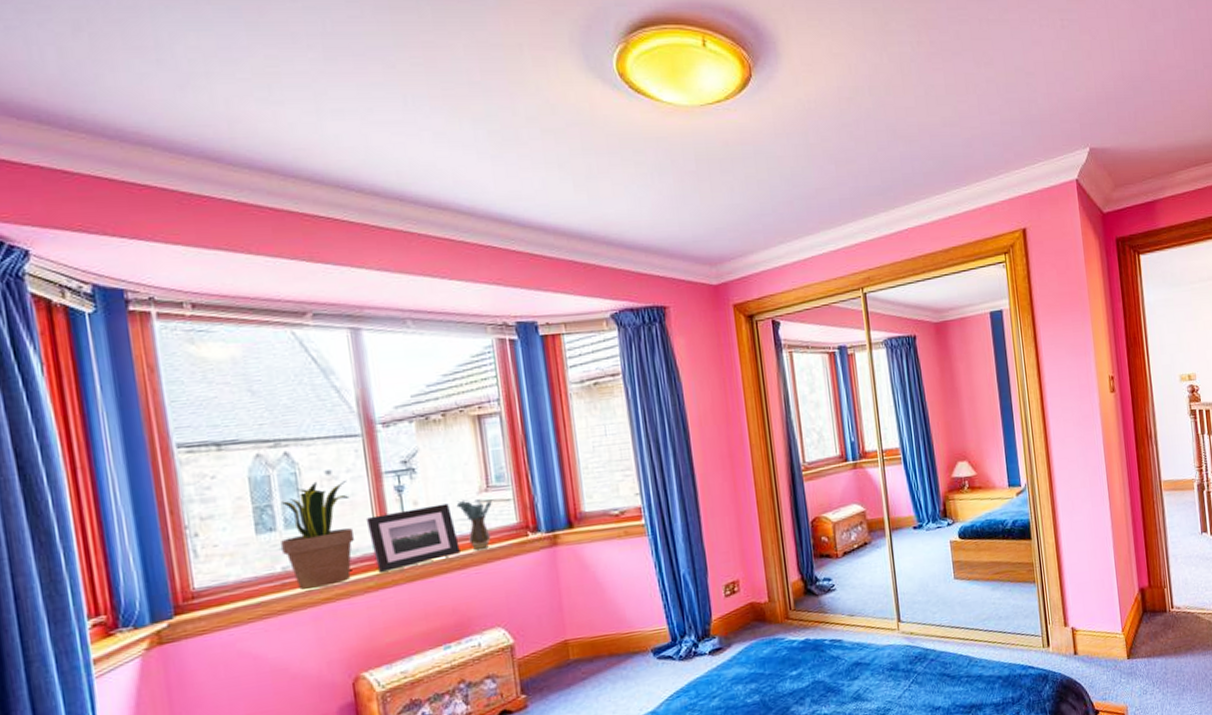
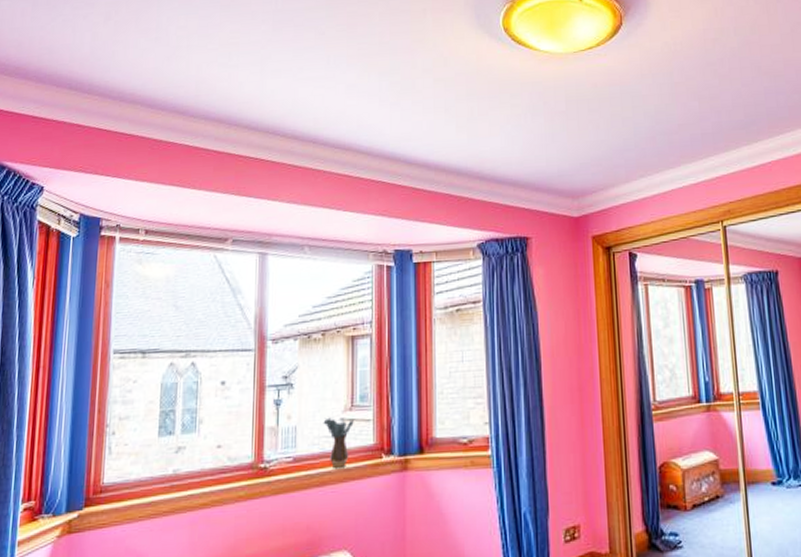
potted plant: present [281,481,355,590] -> none [176,390,237,494]
picture frame: present [365,503,460,574] -> none [246,420,321,484]

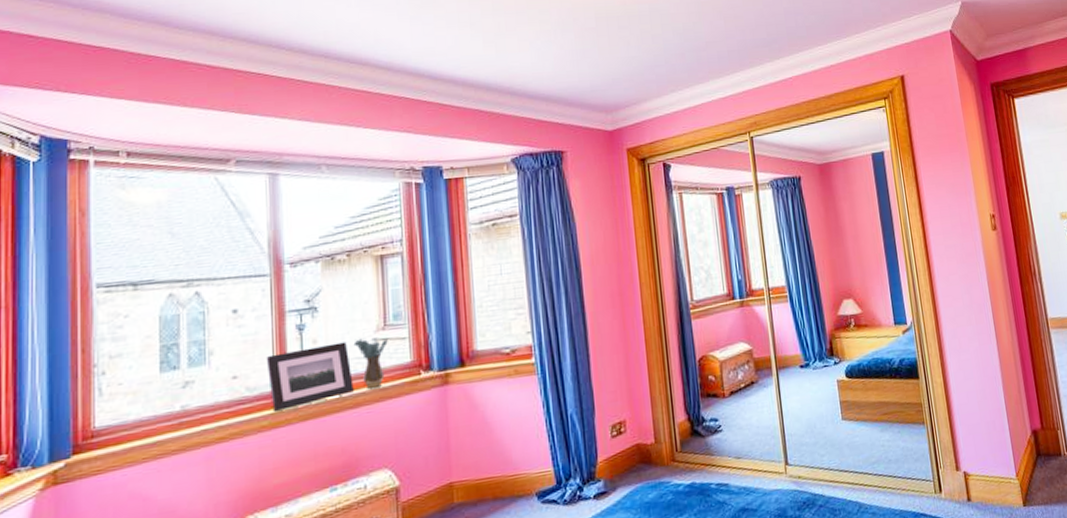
picture frame: none [246,420,321,484] -> present [266,342,354,413]

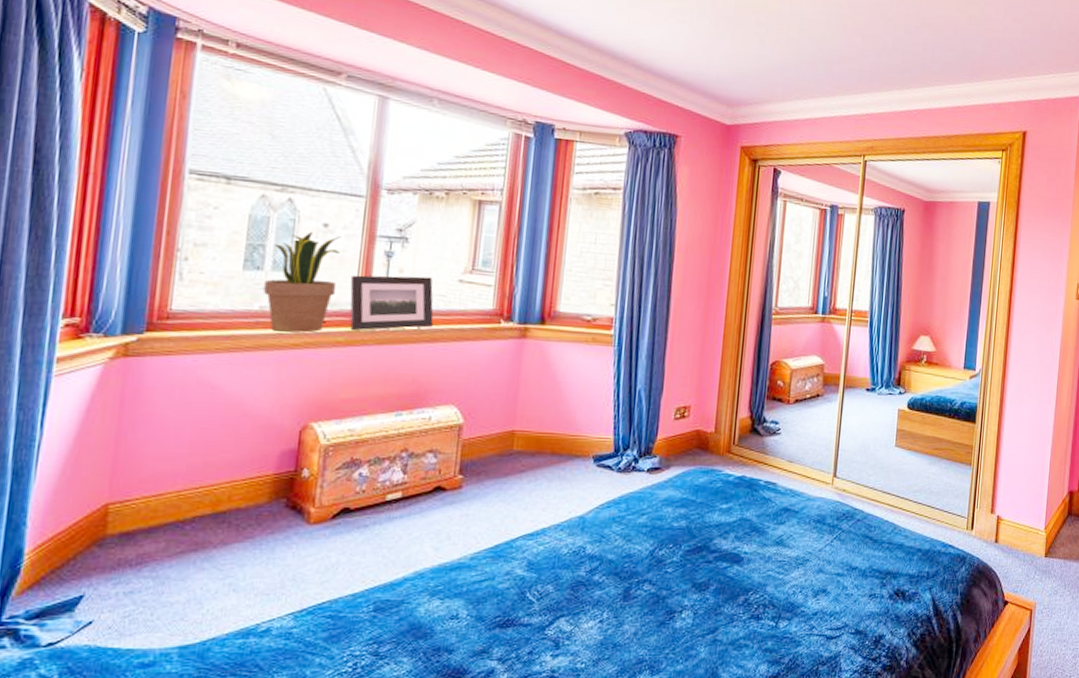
potted plant: none [183,319,254,430] -> present [264,231,342,333]
vase: present [353,338,388,388] -> none [439,276,474,327]

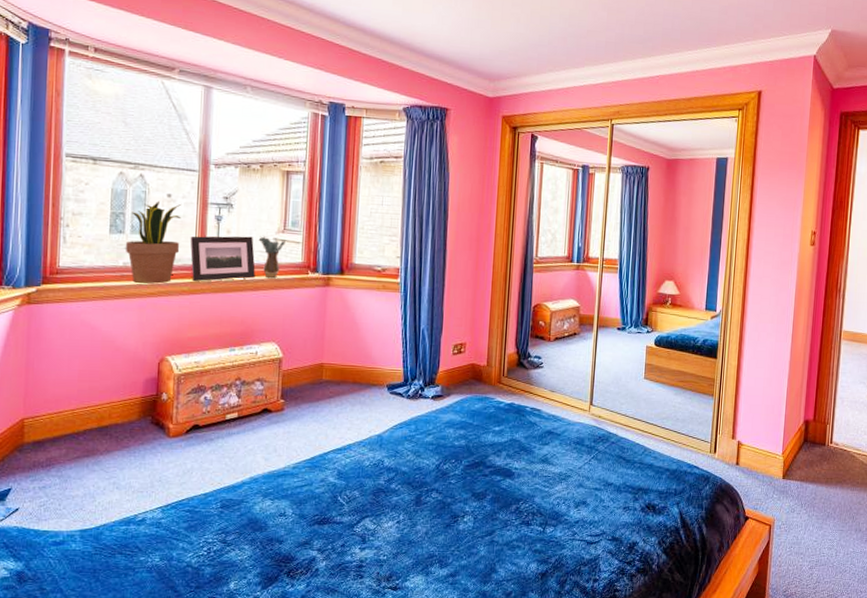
vase: none [439,276,474,327] -> present [258,236,286,278]

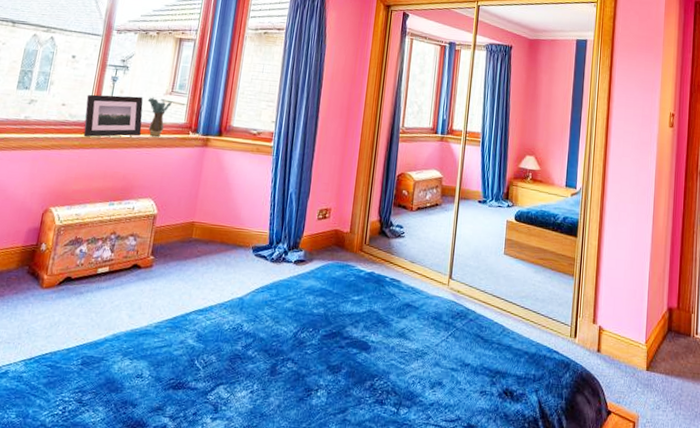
potted plant: present [126,201,182,284] -> none [28,61,84,138]

